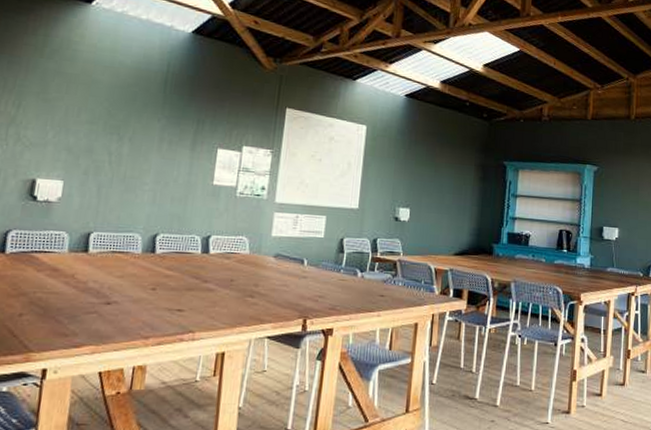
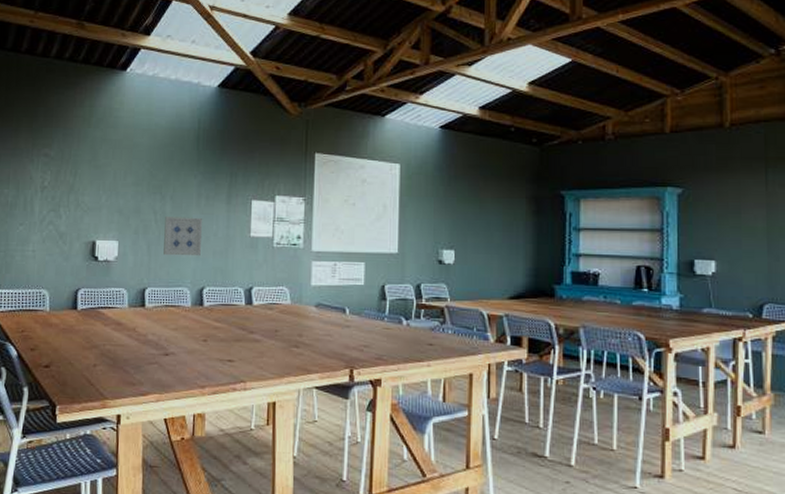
wall art: none [115,158,164,202] -> present [163,217,203,257]

